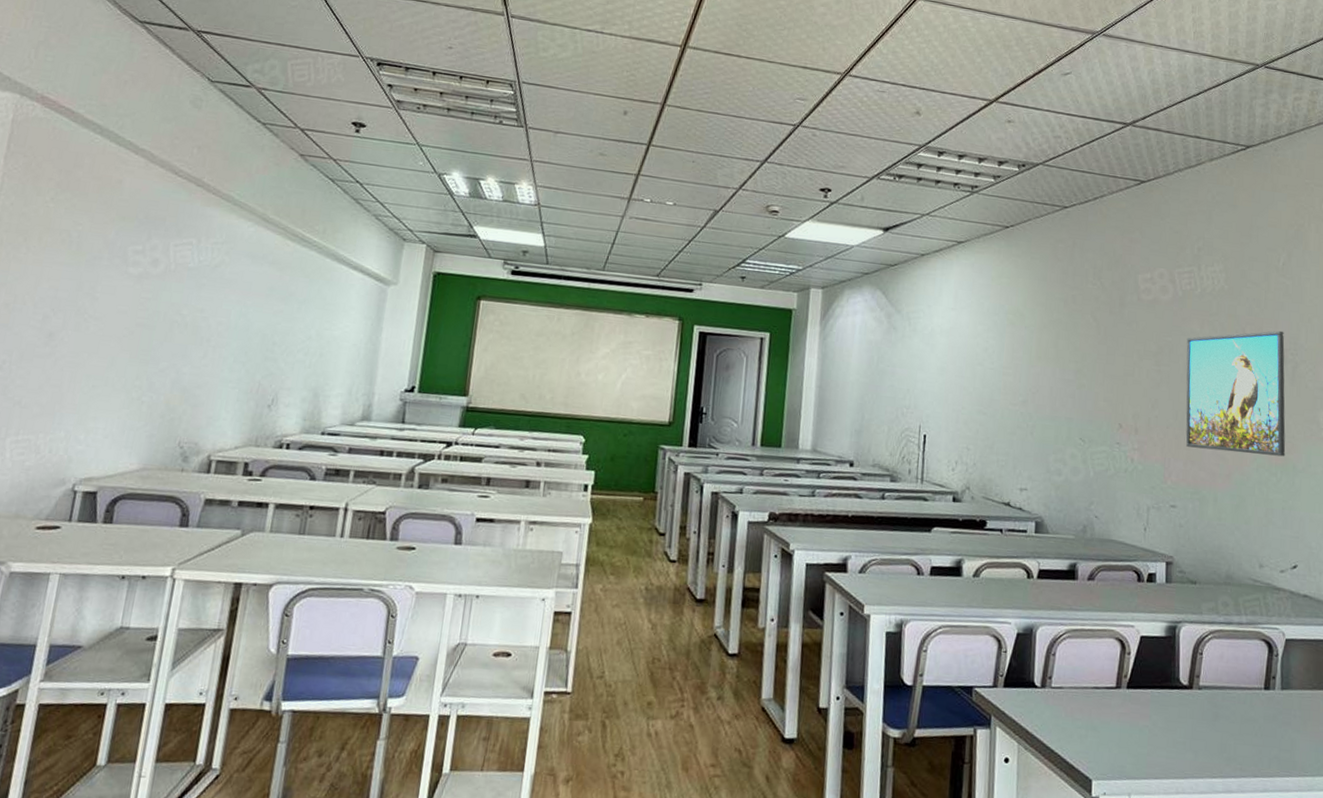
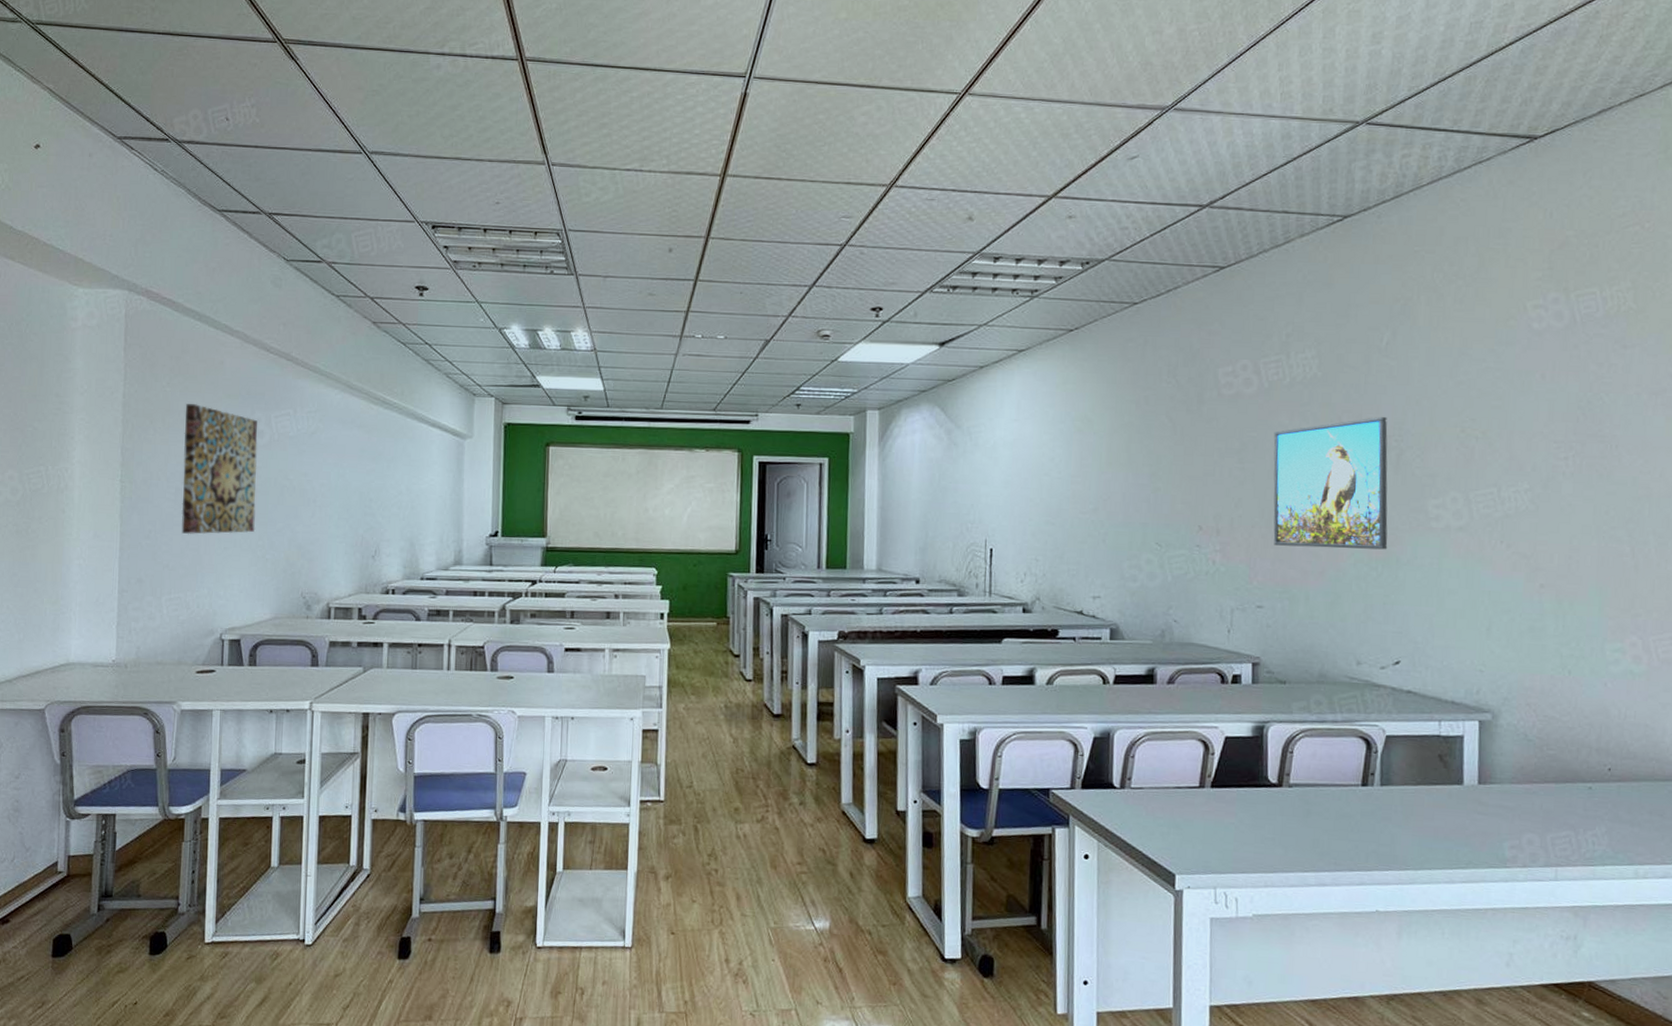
wall art: none [43,222,153,371] -> present [181,404,258,535]

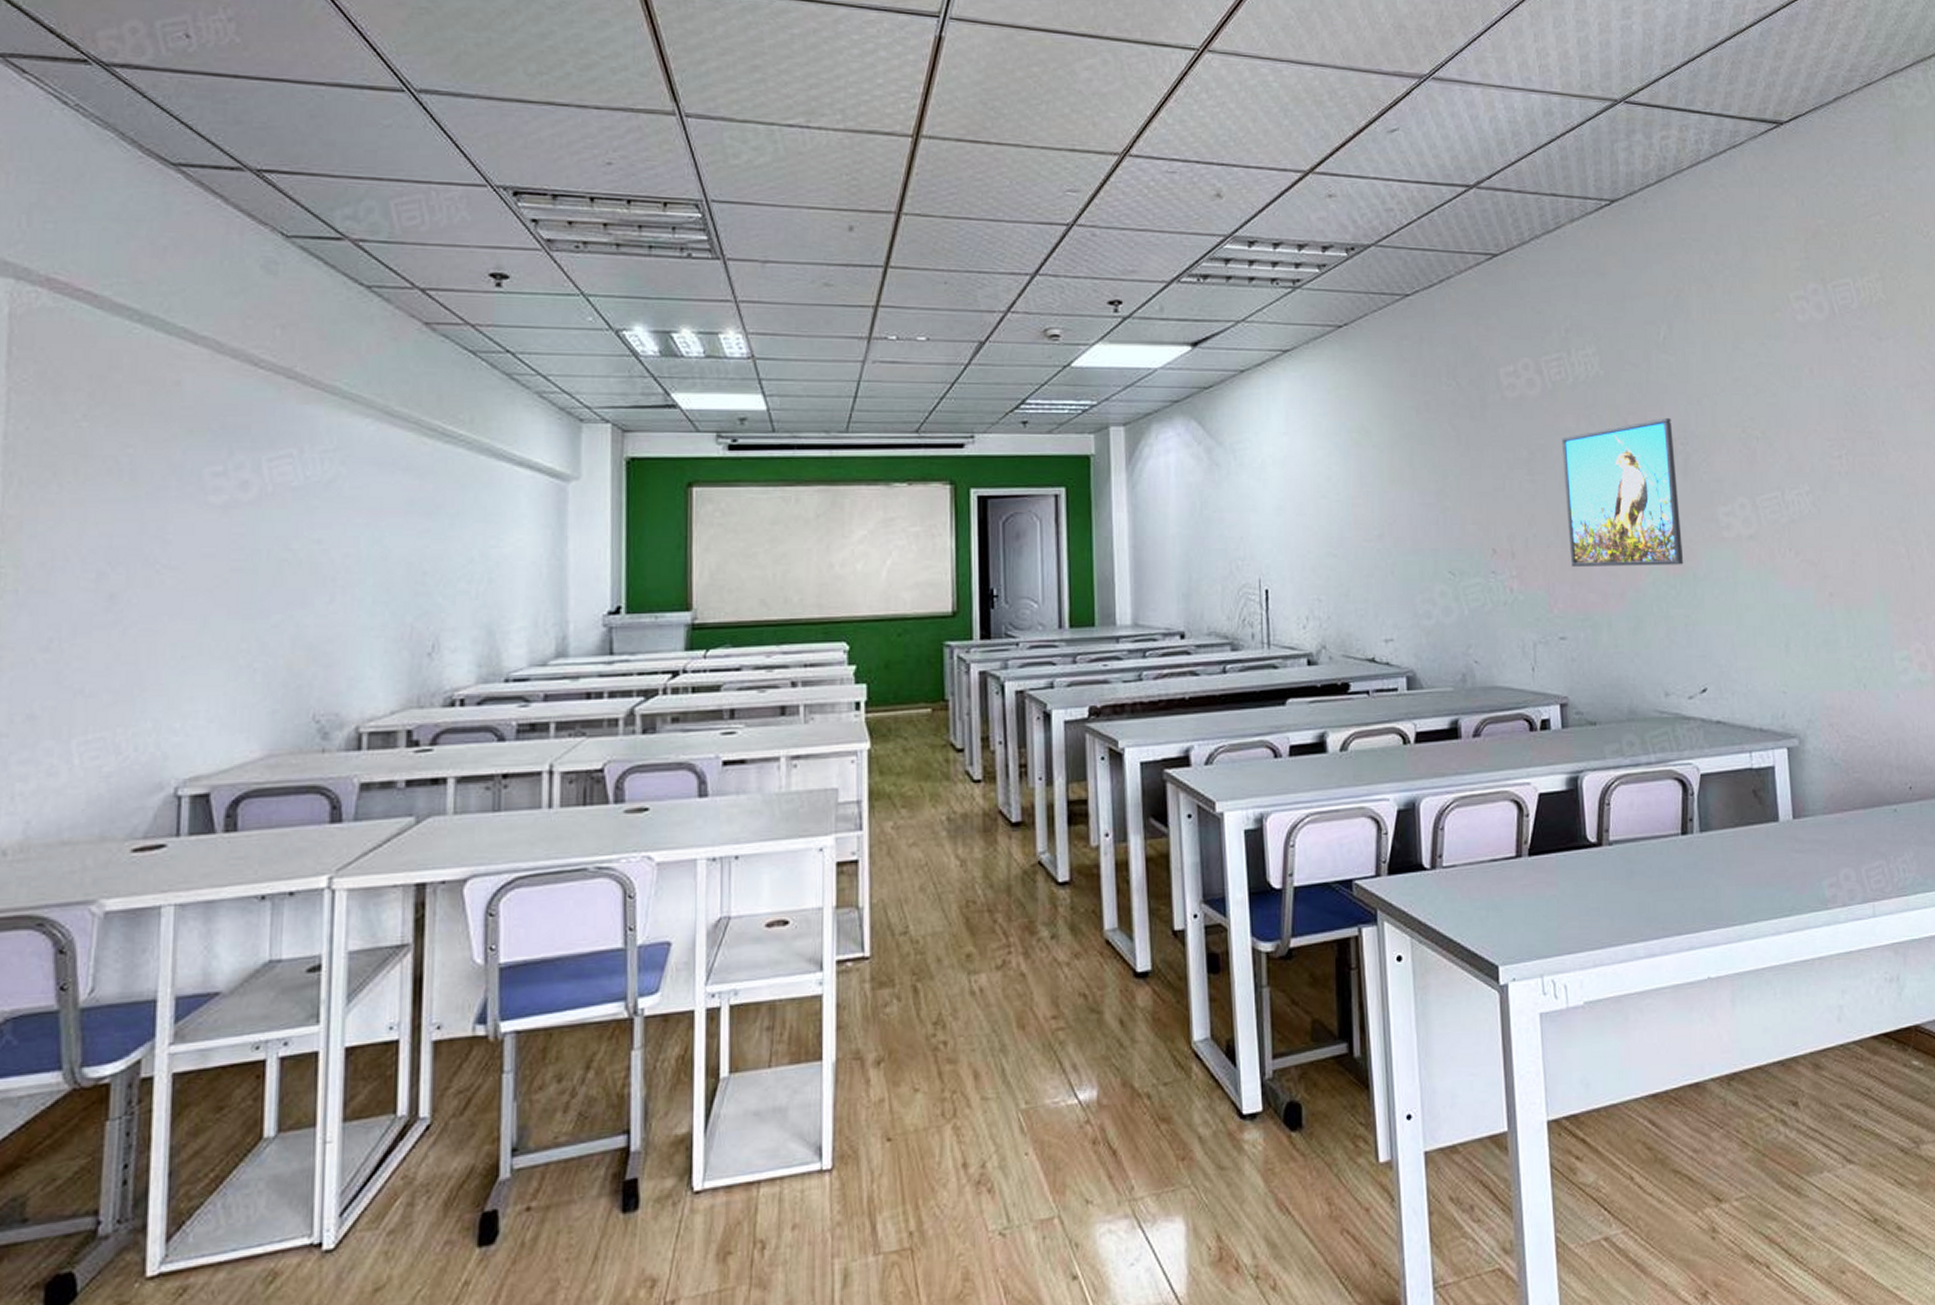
wall art: present [181,404,258,535] -> none [107,445,239,641]

